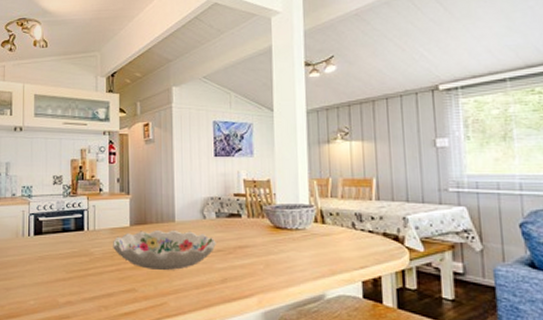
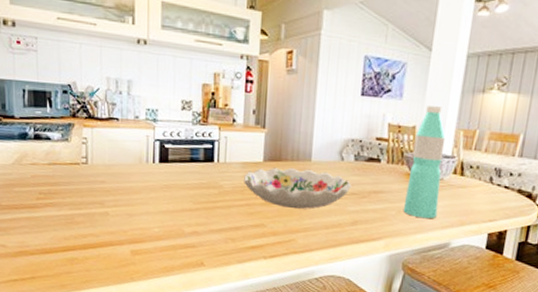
water bottle: none [270,160,306,271] -> present [403,106,446,219]

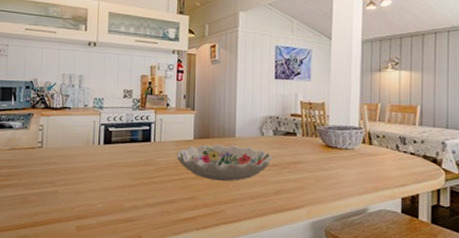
water bottle: present [403,106,446,219] -> none [320,85,353,186]

